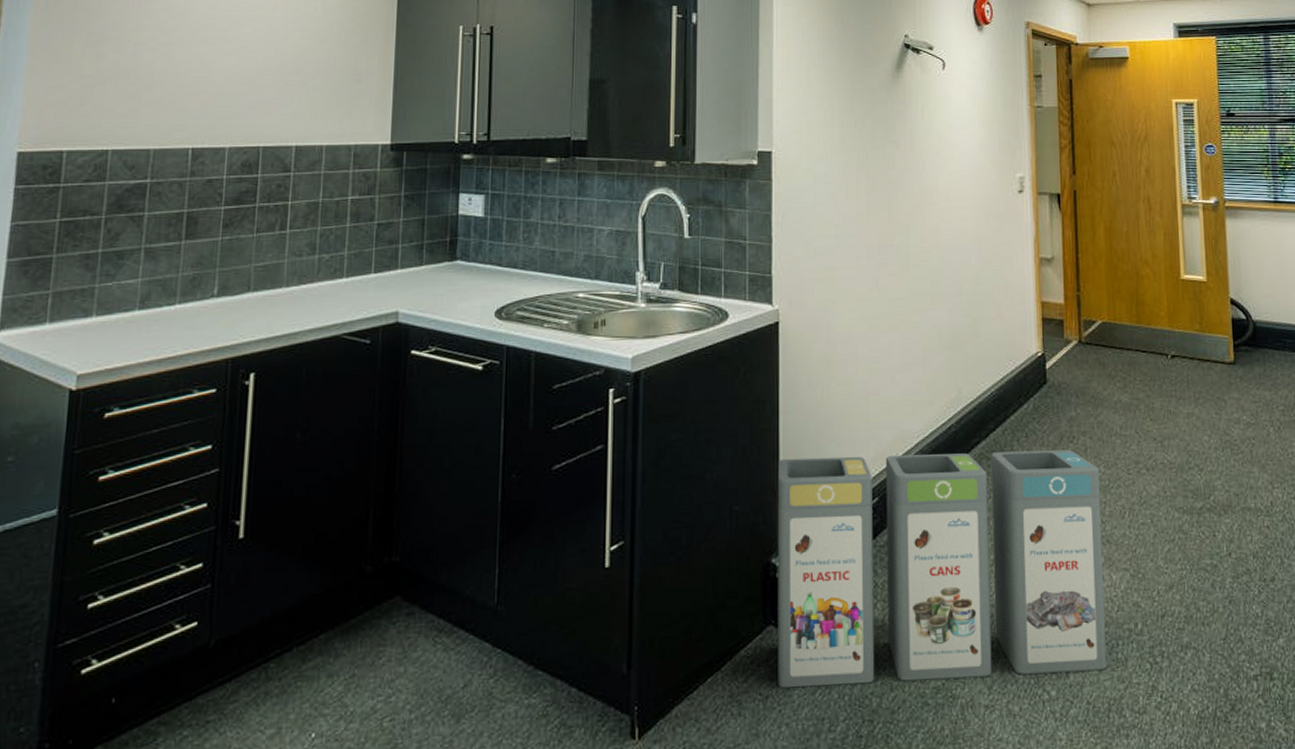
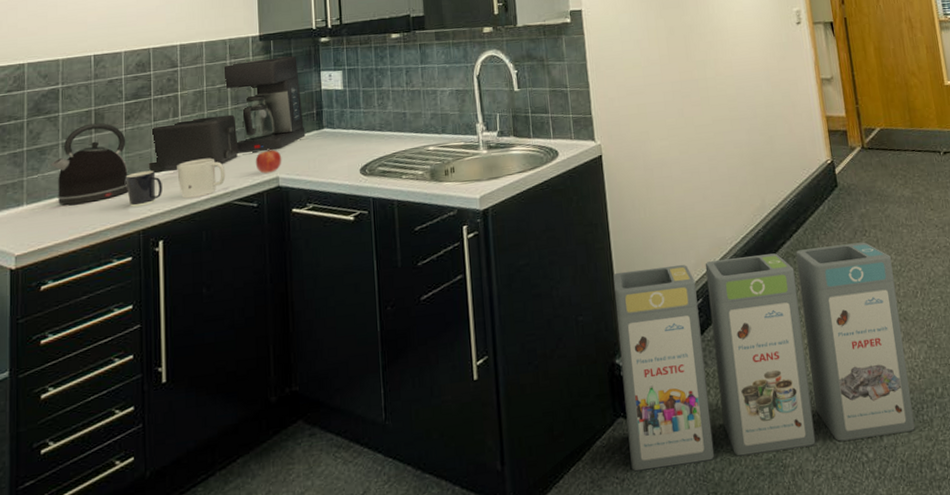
kettle: none [129,228,222,322] -> present [50,122,128,206]
mug: none [215,290,260,331] -> present [124,170,162,207]
toaster: none [245,233,355,294] -> present [148,114,239,174]
mug: none [278,282,337,327] -> present [177,157,226,199]
coffee maker: none [343,172,435,281] -> present [222,56,306,155]
fruit: none [372,278,405,306] -> present [255,149,282,174]

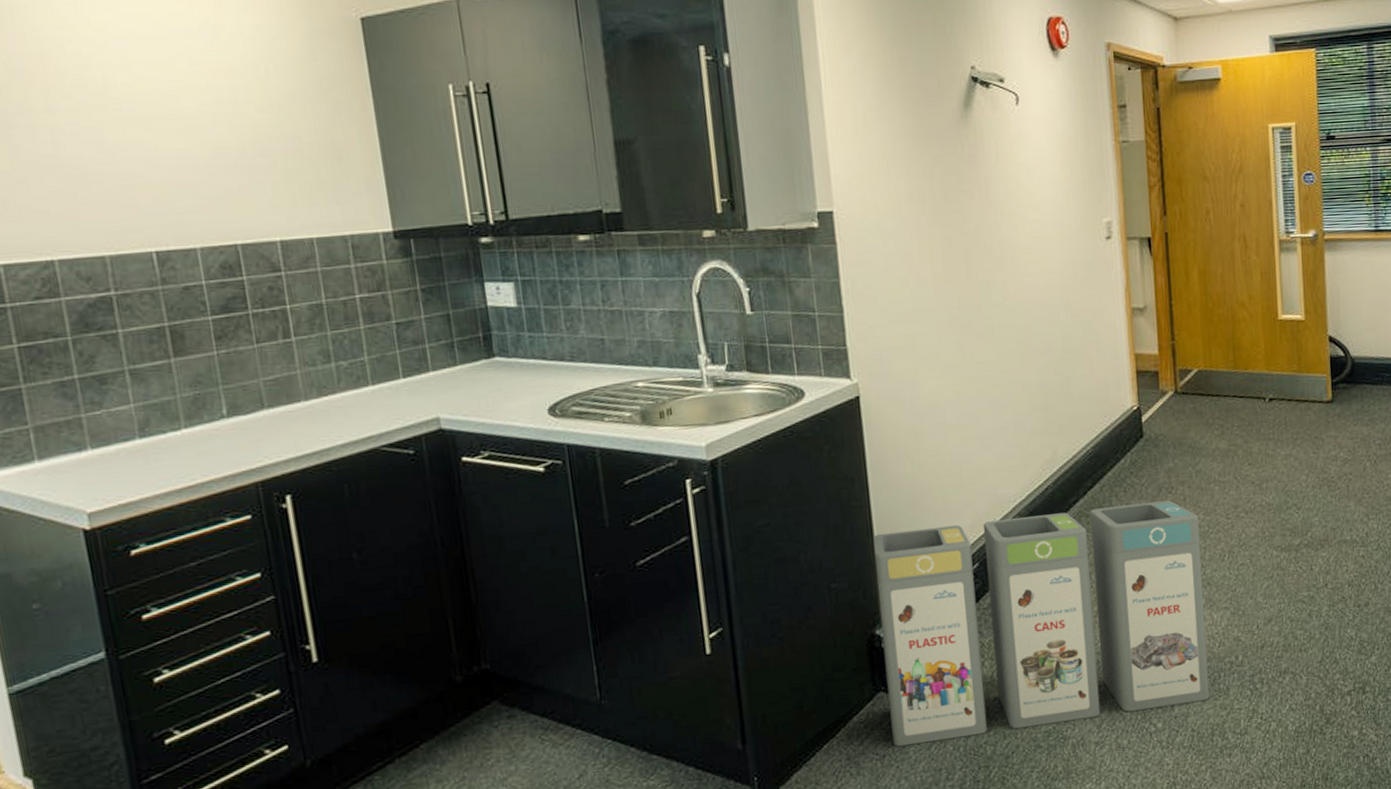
kettle: present [50,122,128,206] -> none [116,343,234,451]
mug: present [124,170,162,207] -> none [225,407,282,453]
toaster: present [148,114,239,174] -> none [256,336,381,411]
mug: present [177,157,226,199] -> none [297,392,367,443]
coffee maker: present [222,56,306,155] -> none [345,260,471,388]
fruit: present [255,149,282,174] -> none [405,381,442,413]

